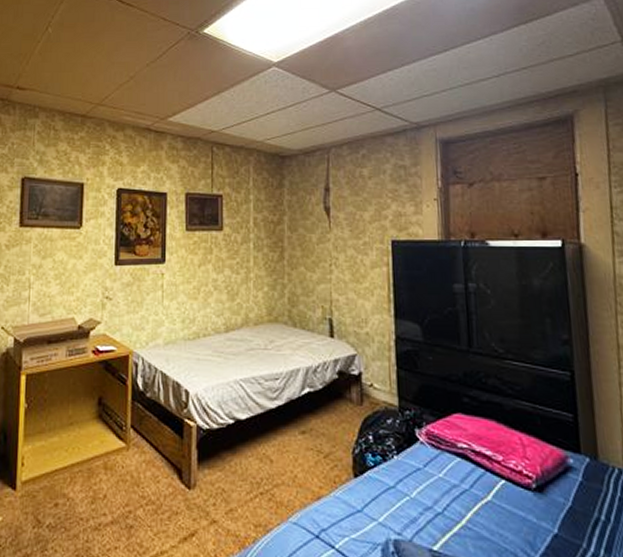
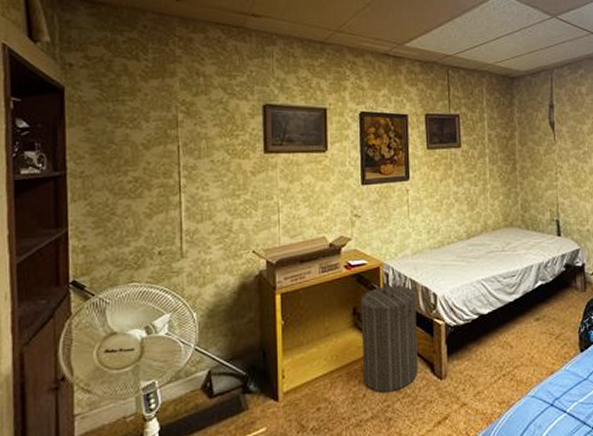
laundry hamper: none [105,373,167,496] -> present [360,282,418,392]

